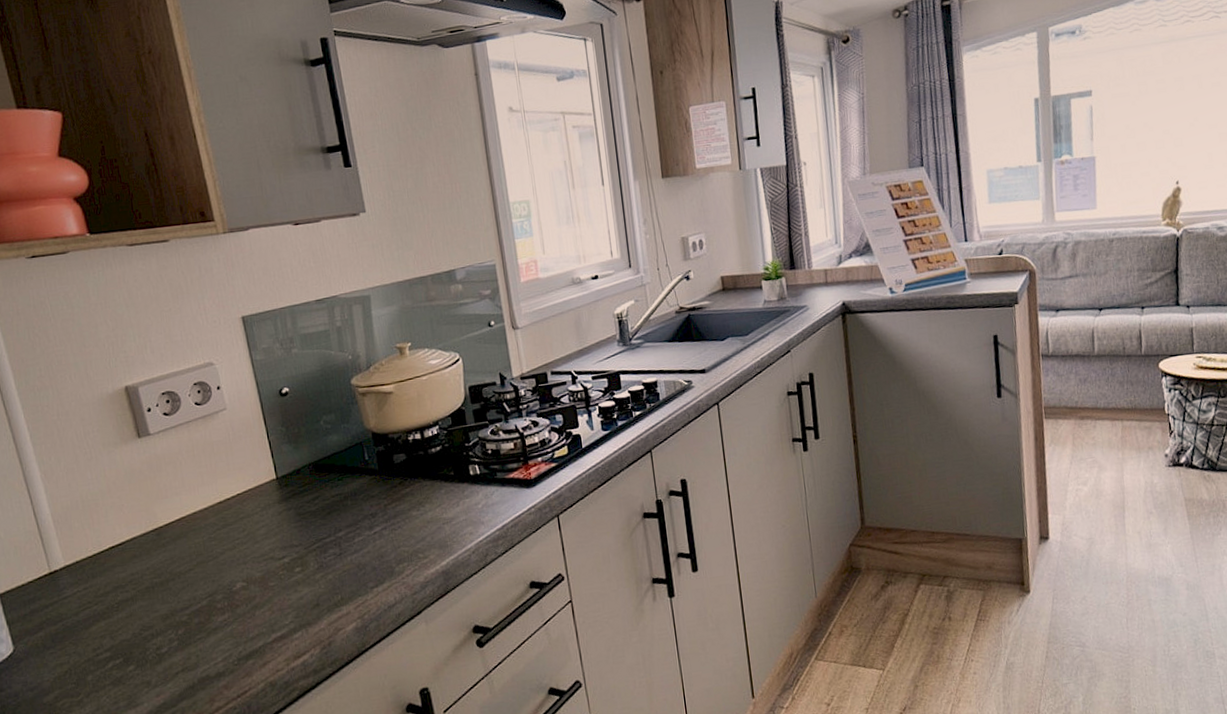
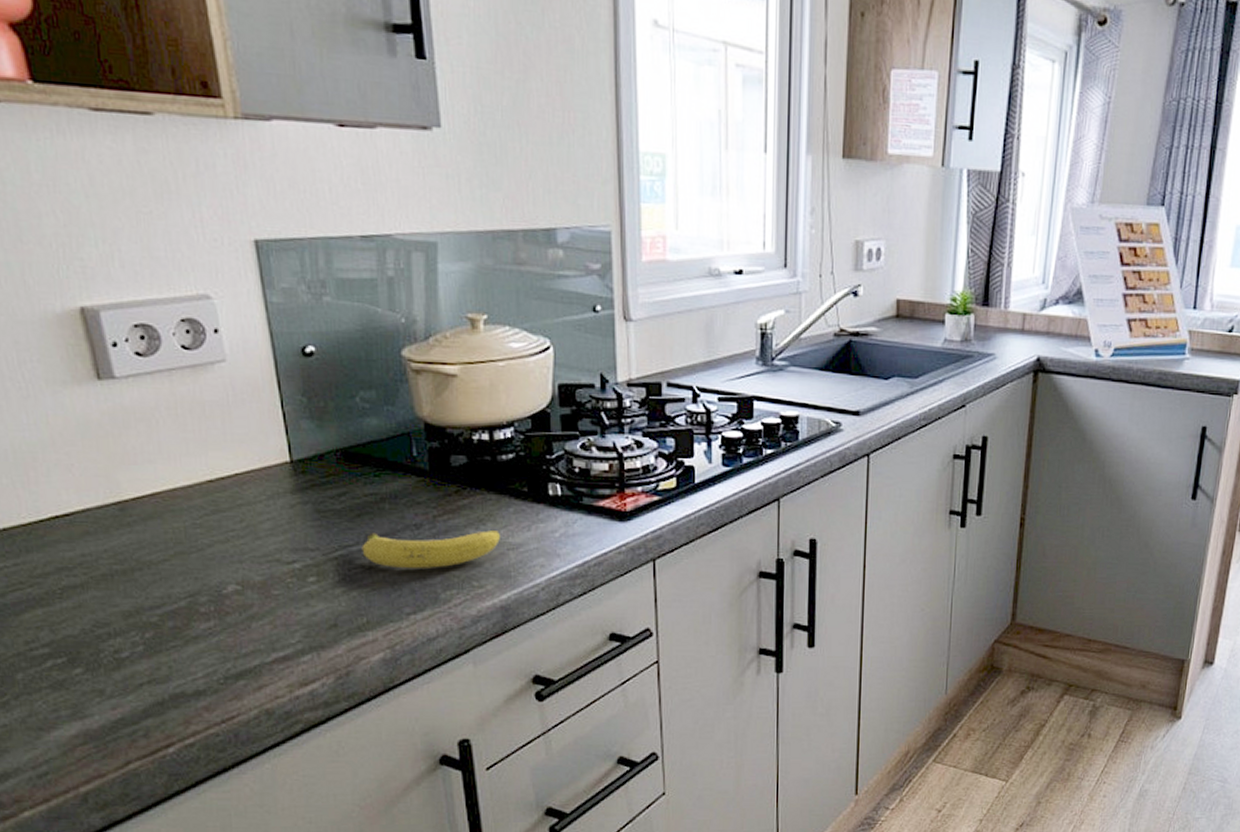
fruit: none [333,509,437,552] -> present [361,529,500,568]

